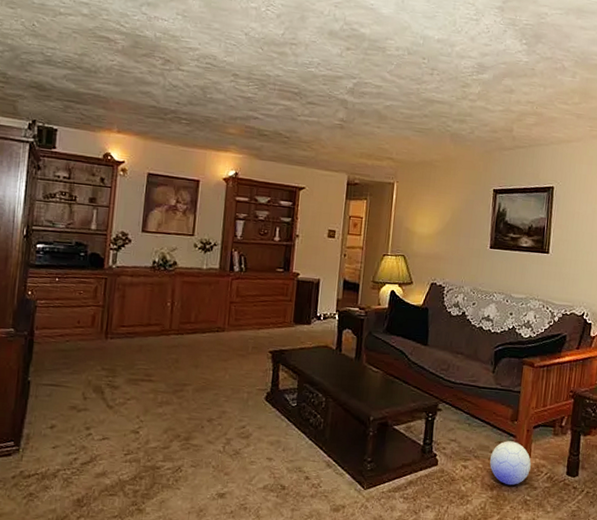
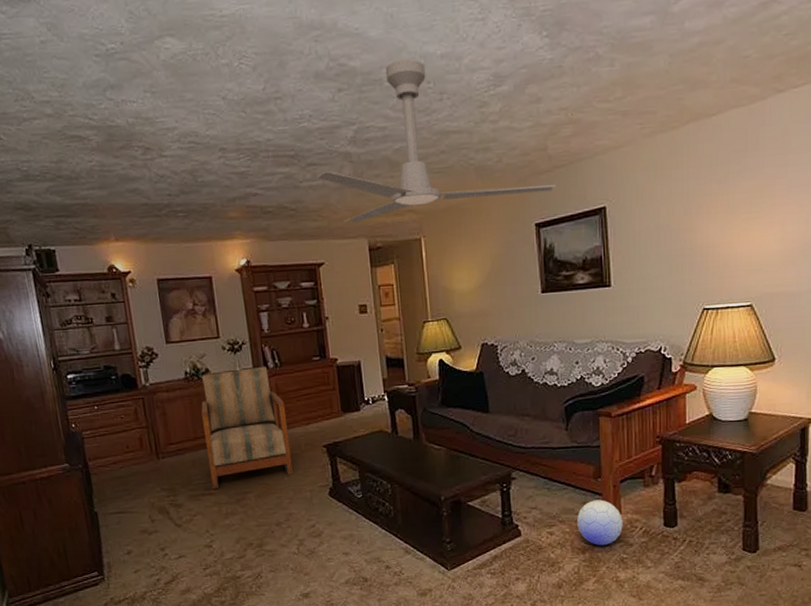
armchair: none [153,266,242,377] -> present [201,366,293,489]
ceiling fan: none [314,36,516,166] -> present [317,59,556,224]

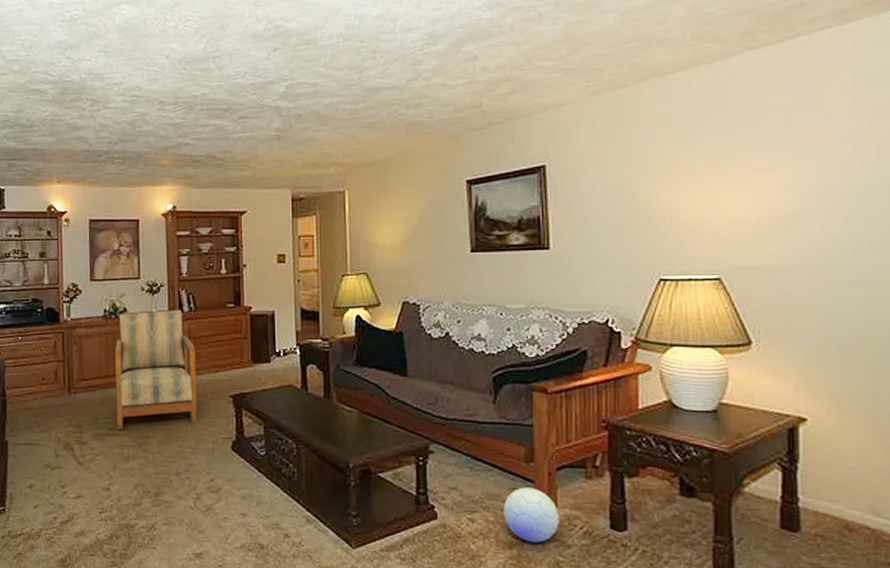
ceiling fan: present [317,59,556,224] -> none [247,20,491,174]

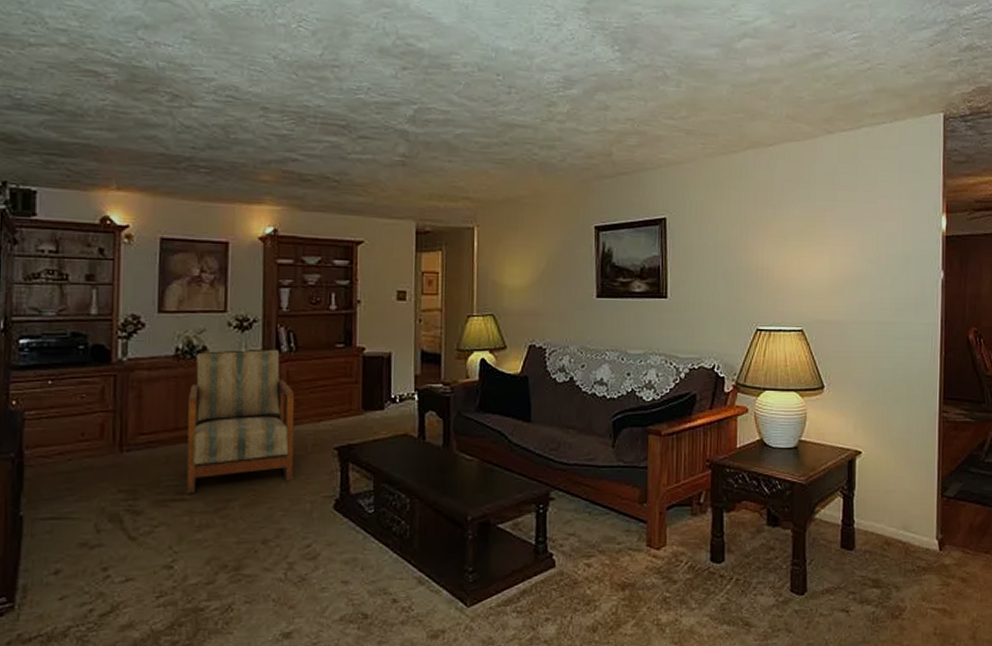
ball: present [504,487,559,543] -> none [618,528,667,582]

